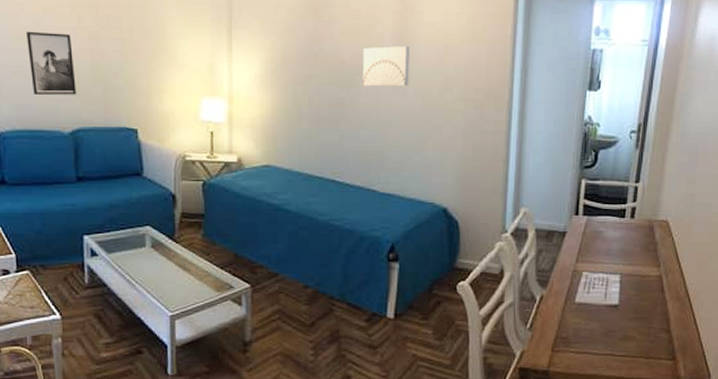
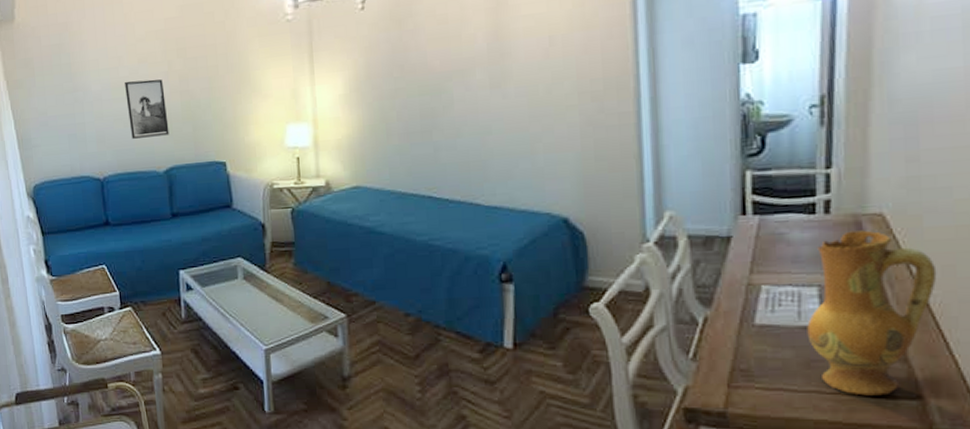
wall art: present [362,46,409,87] -> none [454,43,509,93]
ceramic jug: none [609,233,696,357] -> present [807,230,937,396]

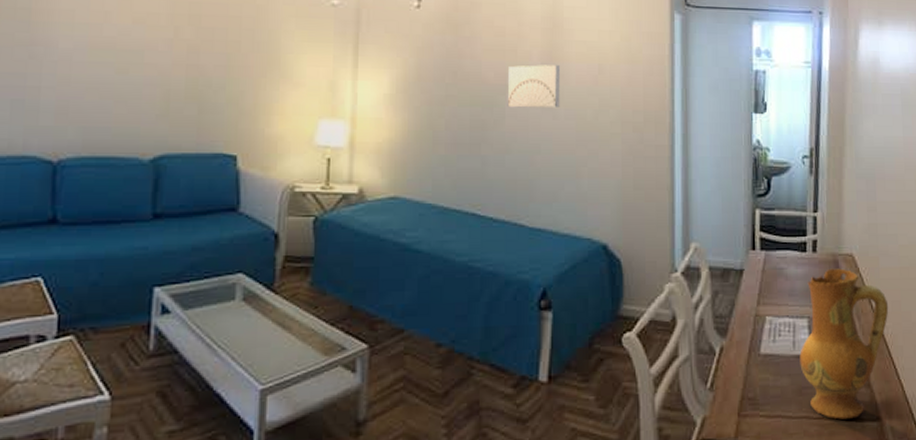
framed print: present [125,79,169,139] -> none [108,42,165,116]
wall art: none [454,43,509,93] -> present [507,65,560,108]

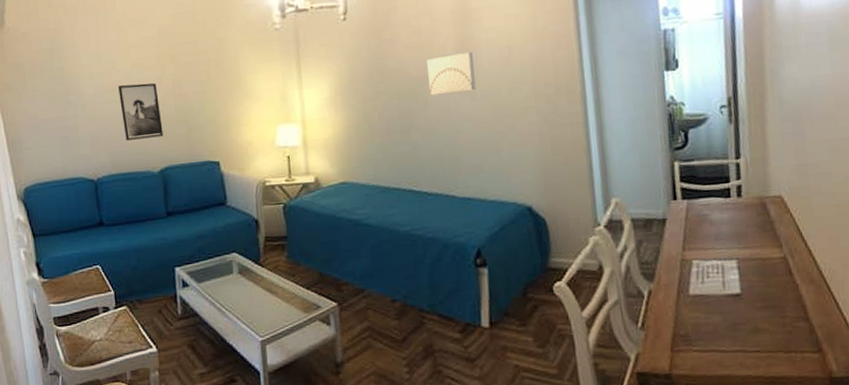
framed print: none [108,42,165,116] -> present [118,83,164,141]
ceramic jug: present [799,268,889,419] -> none [730,210,826,352]

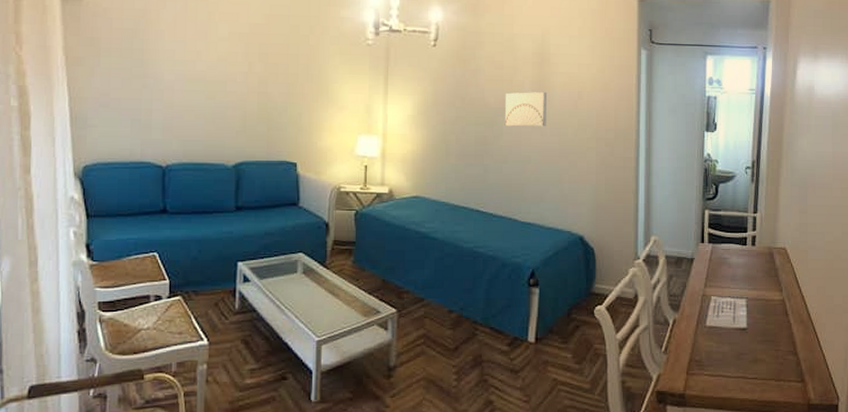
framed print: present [118,83,164,141] -> none [200,75,243,132]

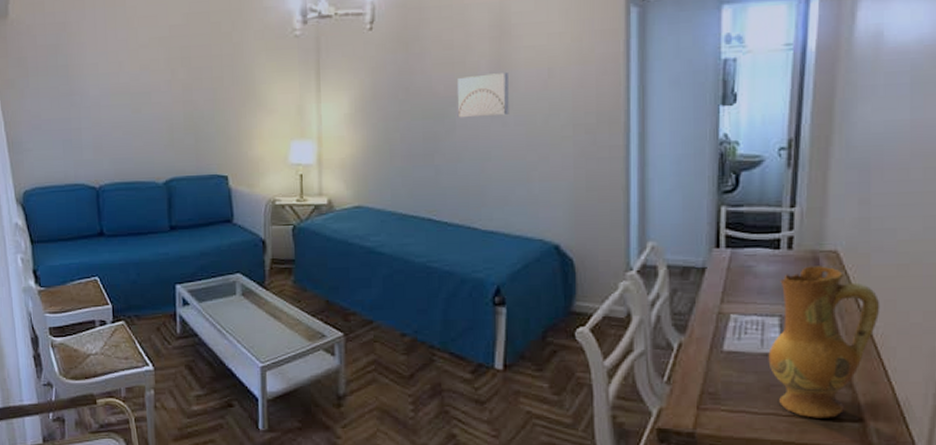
ceramic jug: none [738,259,815,380] -> present [768,266,880,418]

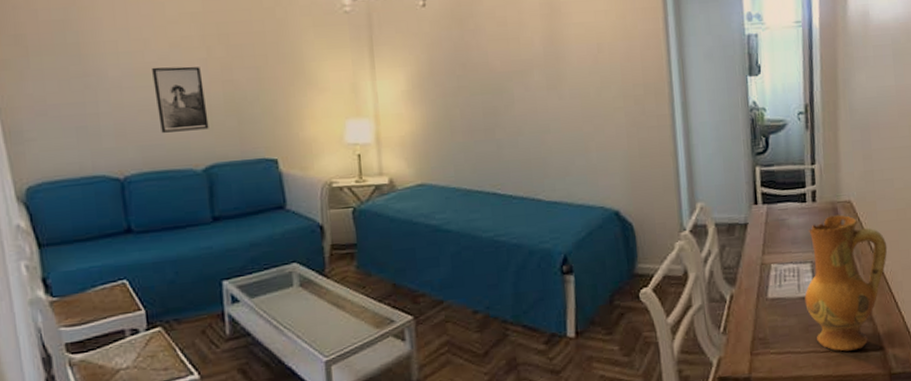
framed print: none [125,87,170,148] -> present [152,66,209,133]
wall art: present [457,73,509,118] -> none [513,48,564,93]

